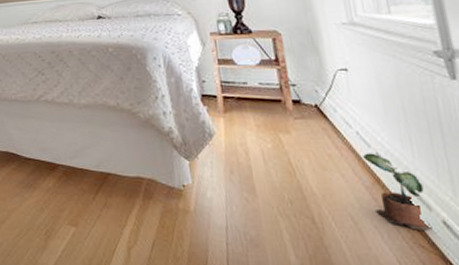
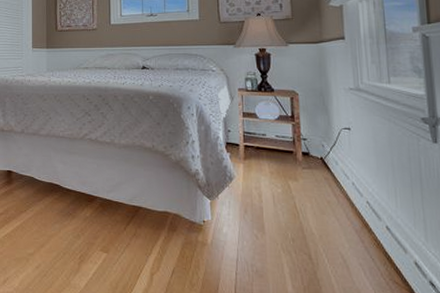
potted plant: present [363,153,433,230] -> none [356,201,406,269]

